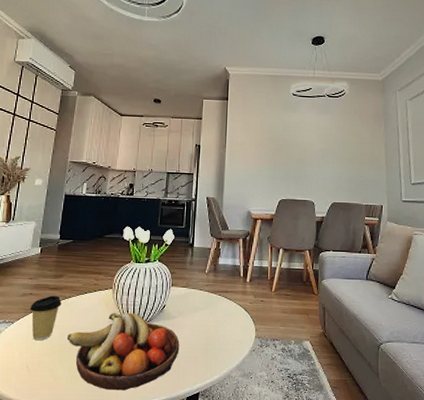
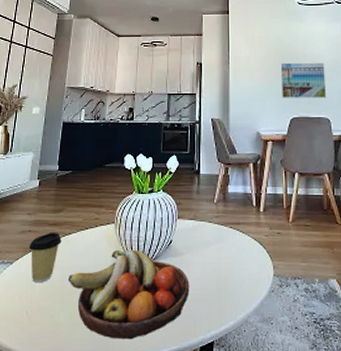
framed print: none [272,149,313,183] -> present [280,62,327,98]

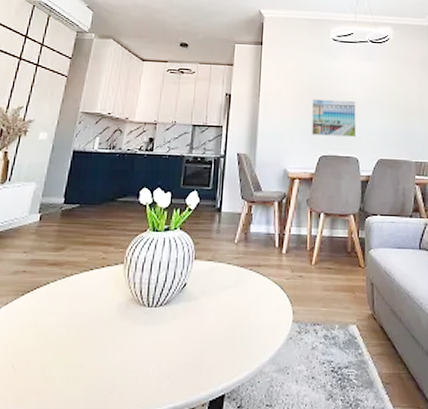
coffee cup: present [28,232,62,283] -> none [21,273,61,331]
fruit bowl: present [67,249,190,340] -> none [64,293,203,395]

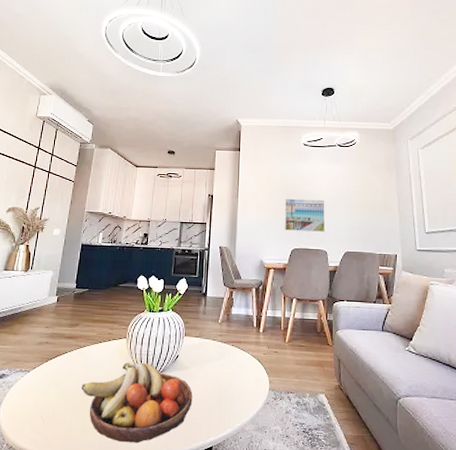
fruit bowl: none [64,293,203,395] -> present [81,362,193,443]

